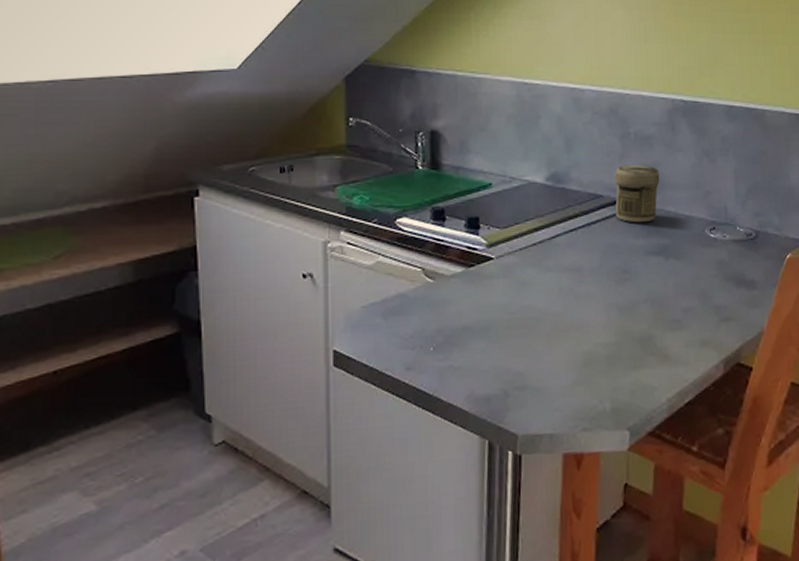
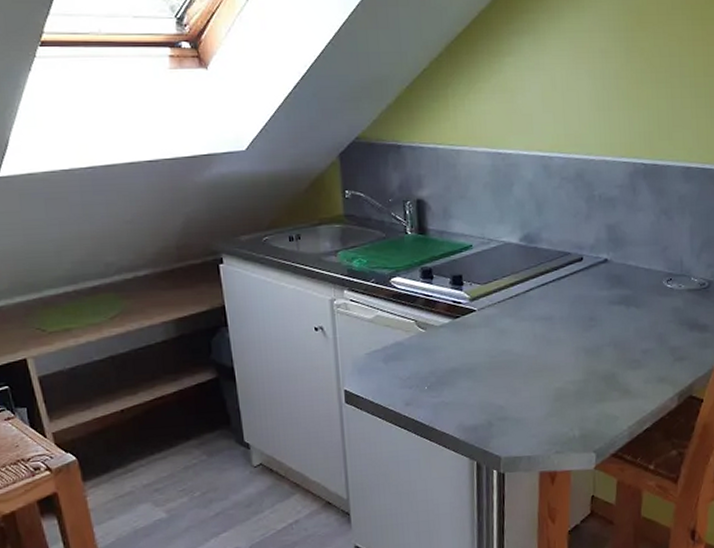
jar: present [615,164,660,223] -> none [581,224,622,277]

